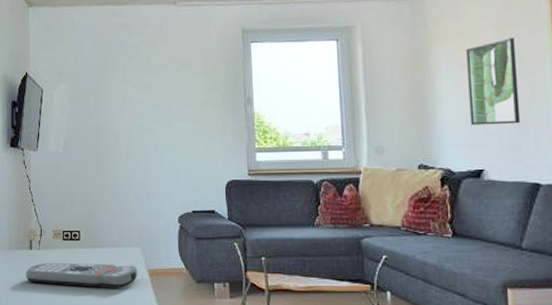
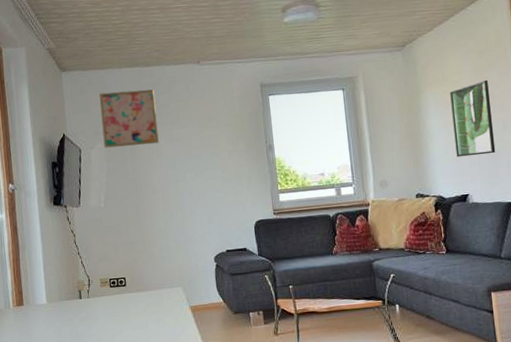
remote control: present [25,262,138,288] -> none [76,304,181,329]
wall art: none [66,30,126,90] -> present [99,89,159,148]

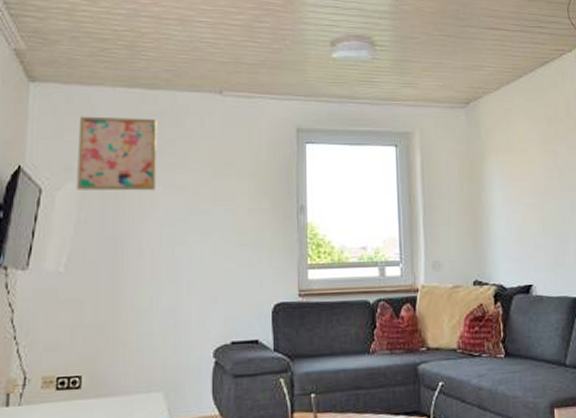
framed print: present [450,79,496,157] -> none [516,152,563,240]

